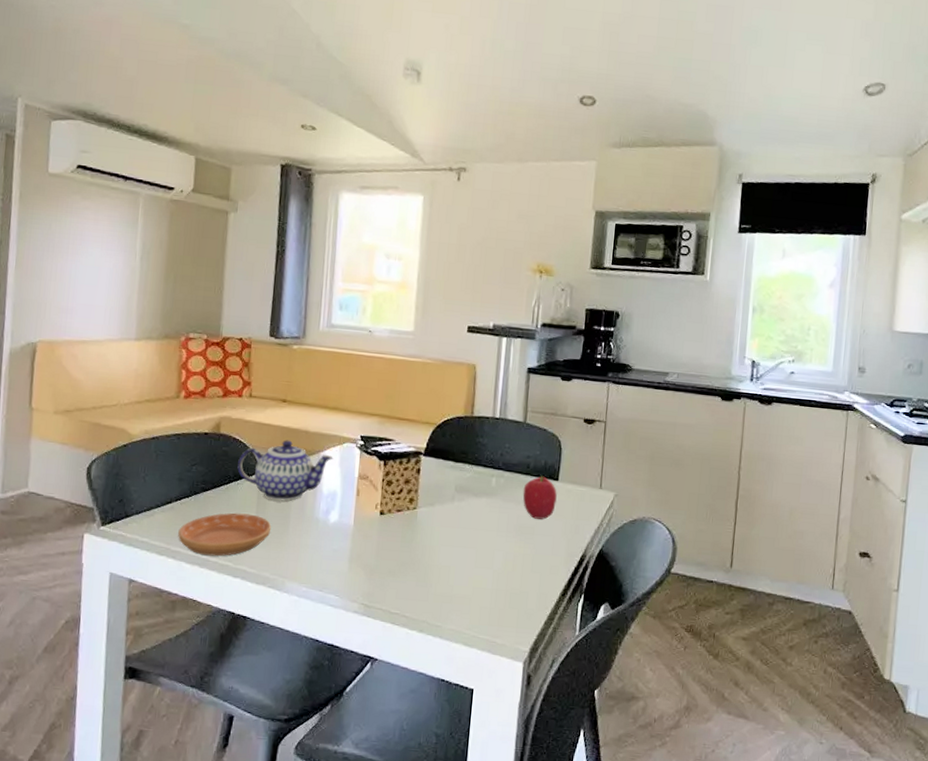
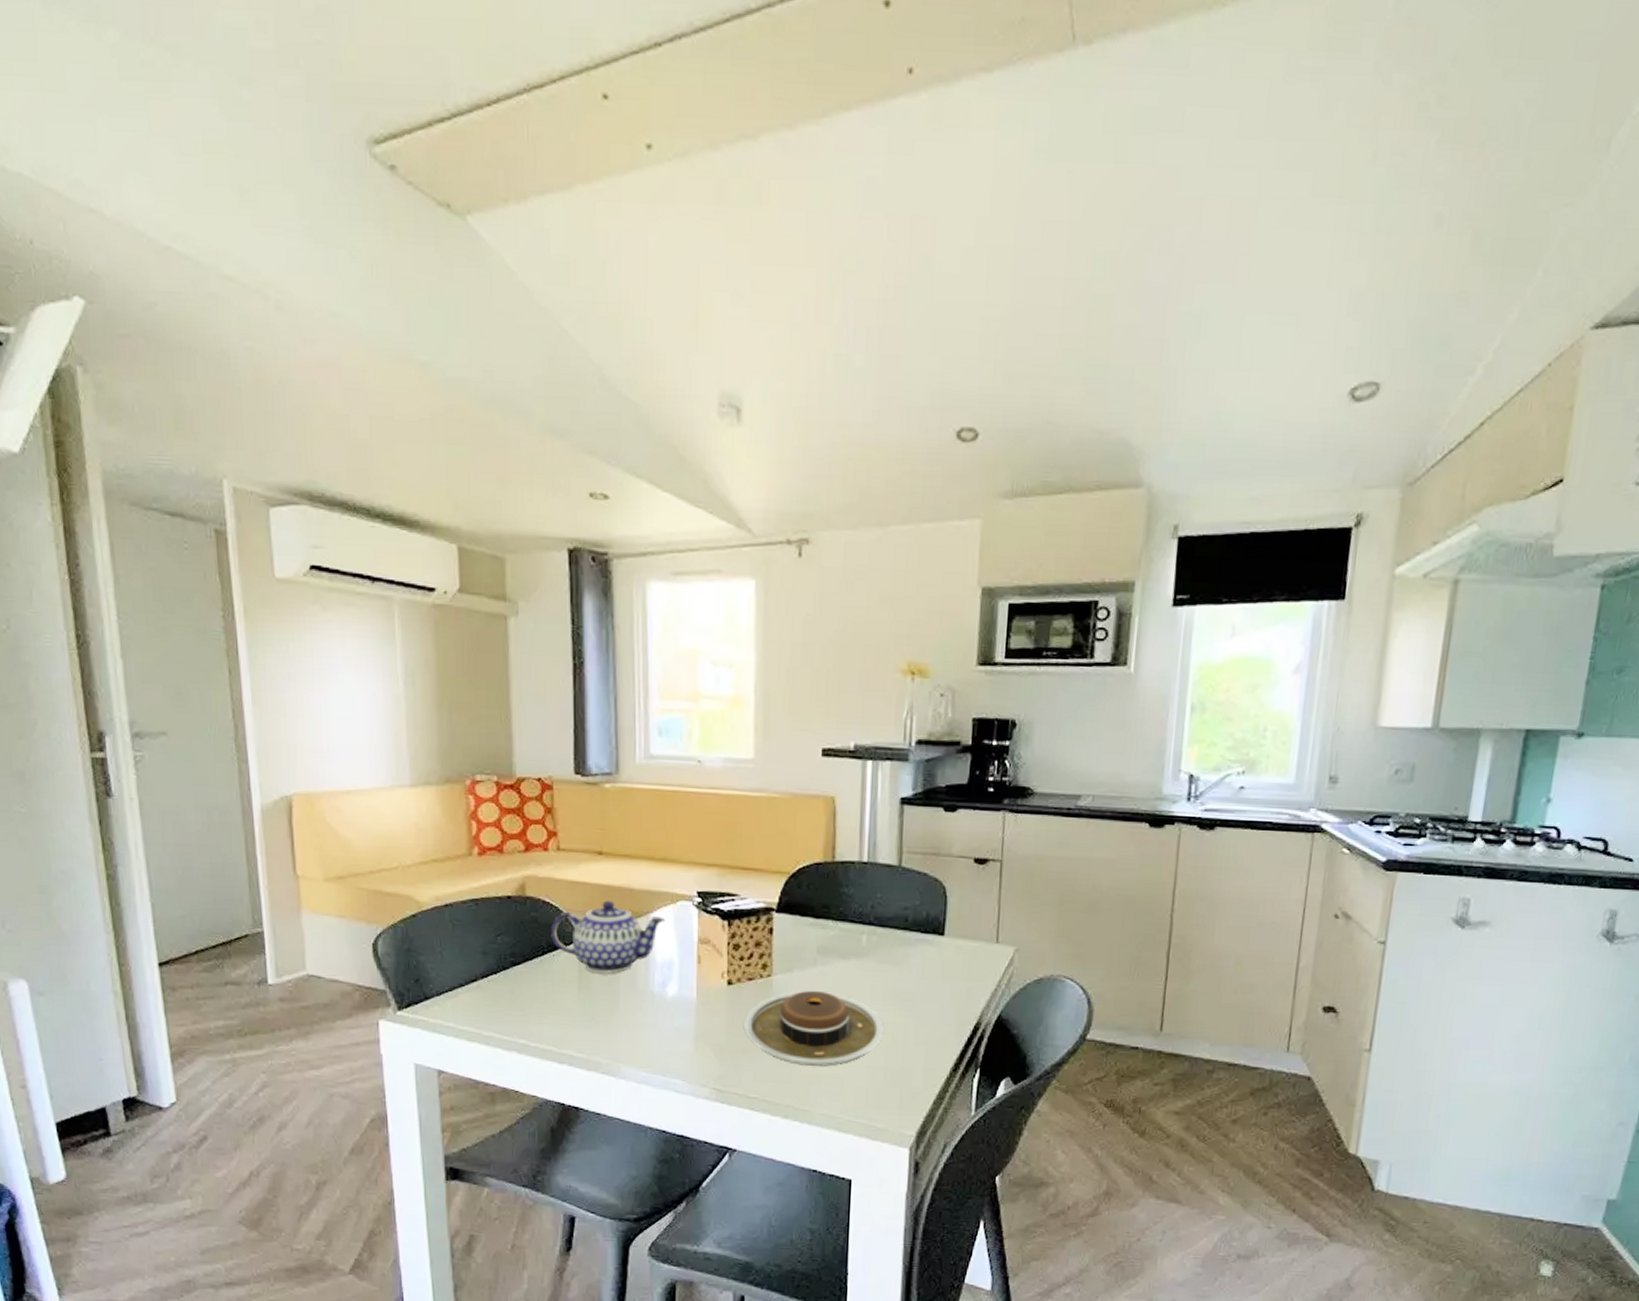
saucer: present [178,513,272,557] -> none [489,989,599,1041]
plate: none [391,522,506,588] -> present [744,990,884,1066]
fruit: present [523,476,557,520] -> none [901,930,943,983]

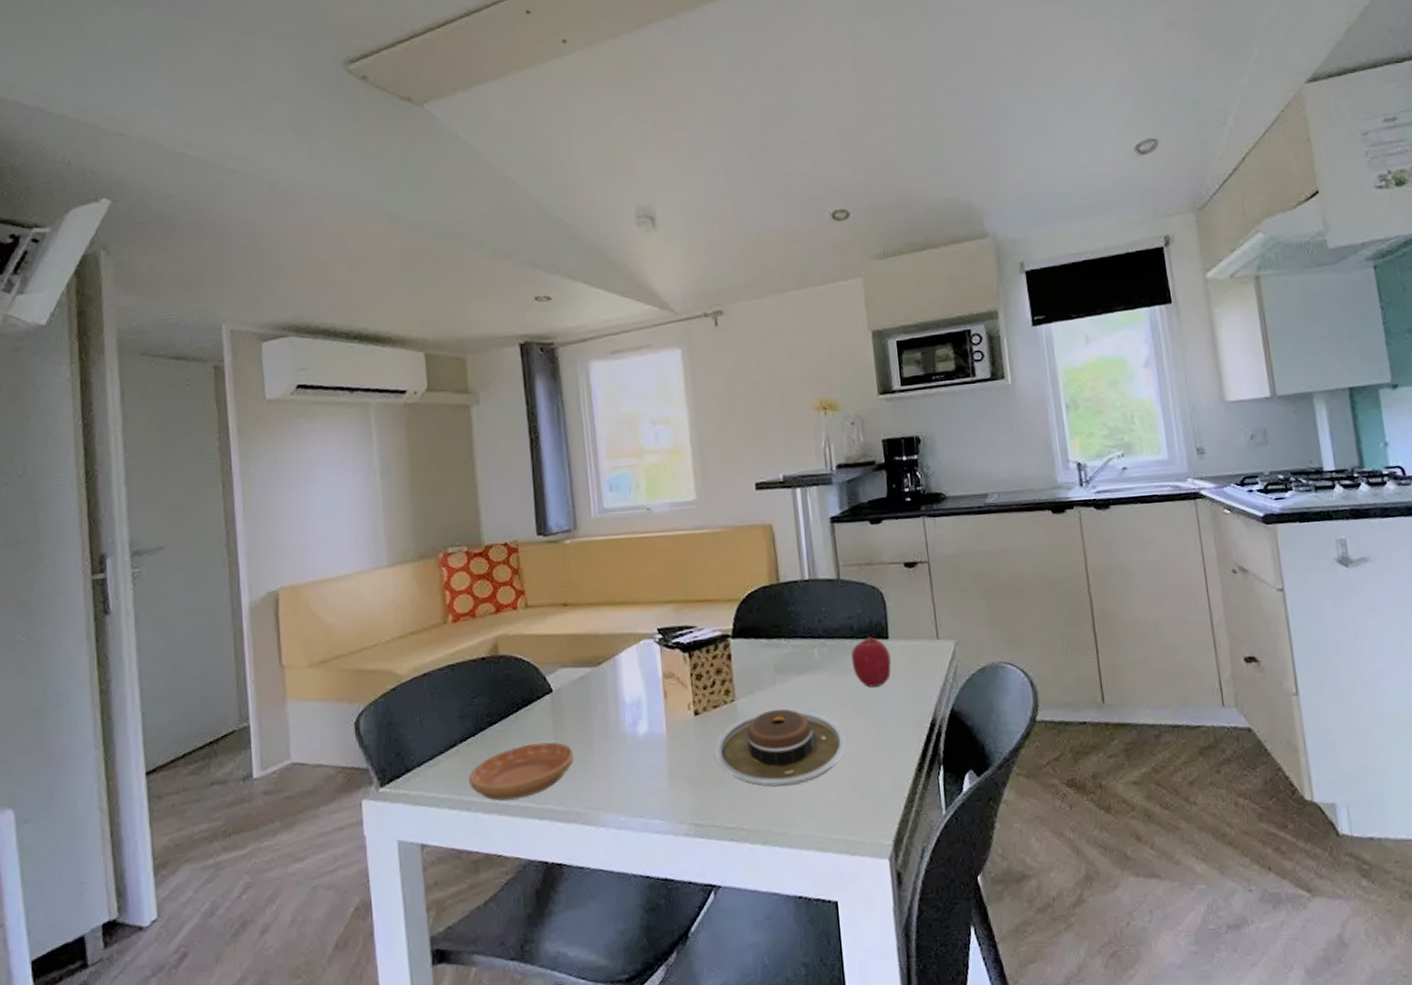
saucer: none [489,989,599,1041] -> present [469,742,574,801]
teapot: present [551,900,666,974] -> none [524,648,631,722]
fruit: none [901,930,943,983] -> present [851,636,891,688]

